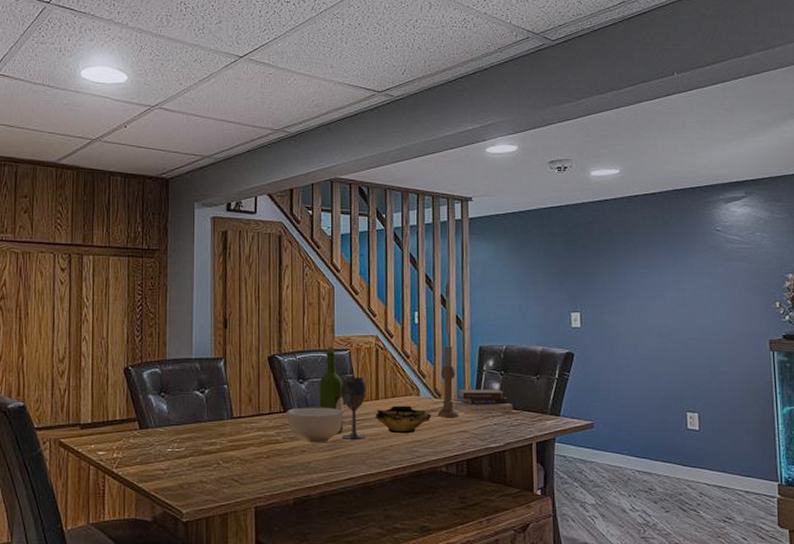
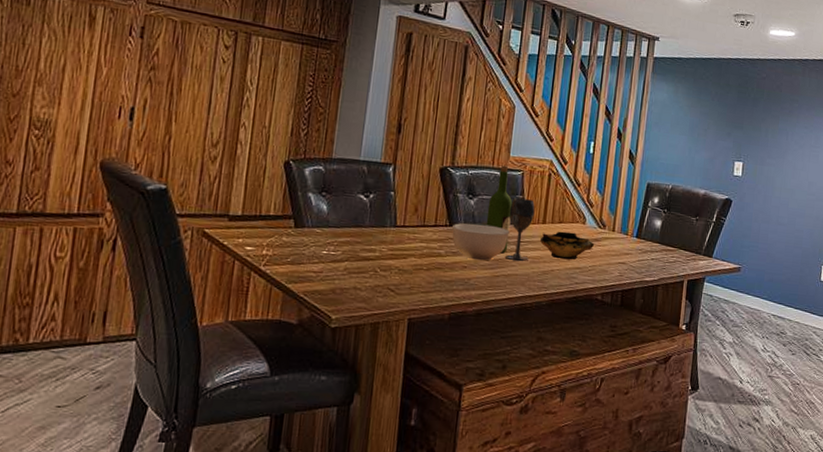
candlestick: present [437,345,459,418] -> none [600,178,622,249]
books: present [452,390,514,414] -> none [615,223,672,250]

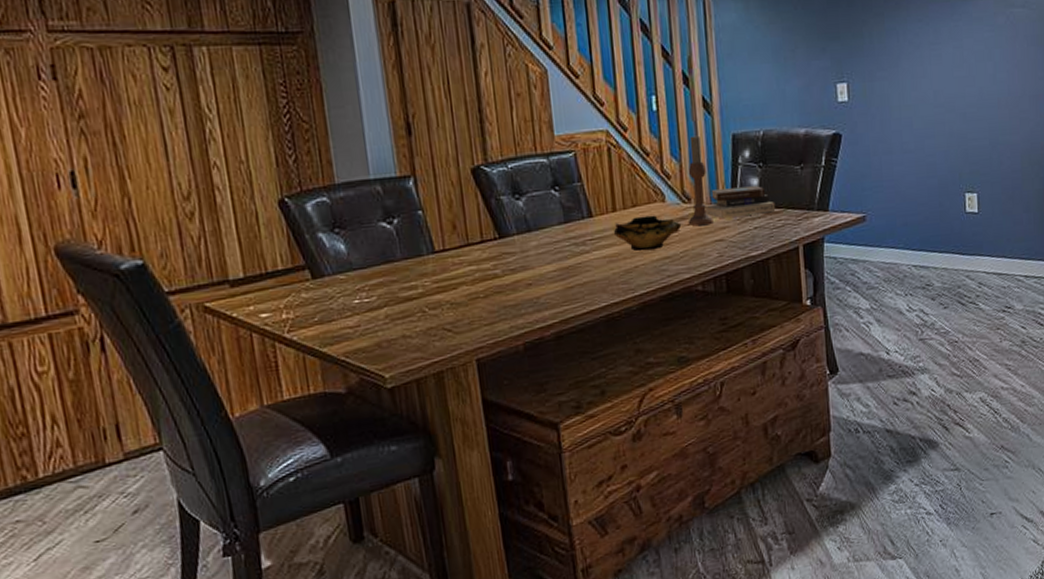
bowl: present [452,223,510,261] -> none [503,226,575,274]
wine bottle: present [486,165,513,253] -> none [540,149,577,257]
wine glass: present [506,198,535,261] -> none [568,185,605,265]
candlestick: none [600,178,622,249] -> present [688,135,713,226]
books: none [615,223,672,250] -> present [704,186,776,219]

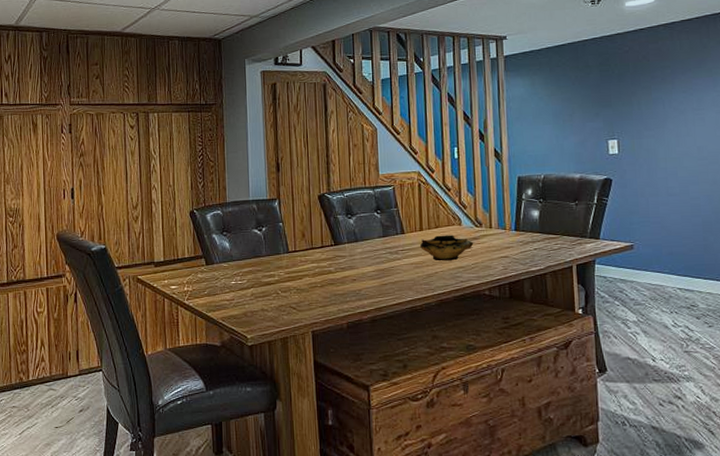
candlestick: present [688,135,713,226] -> none [479,177,500,245]
books: present [704,186,776,219] -> none [493,217,553,241]

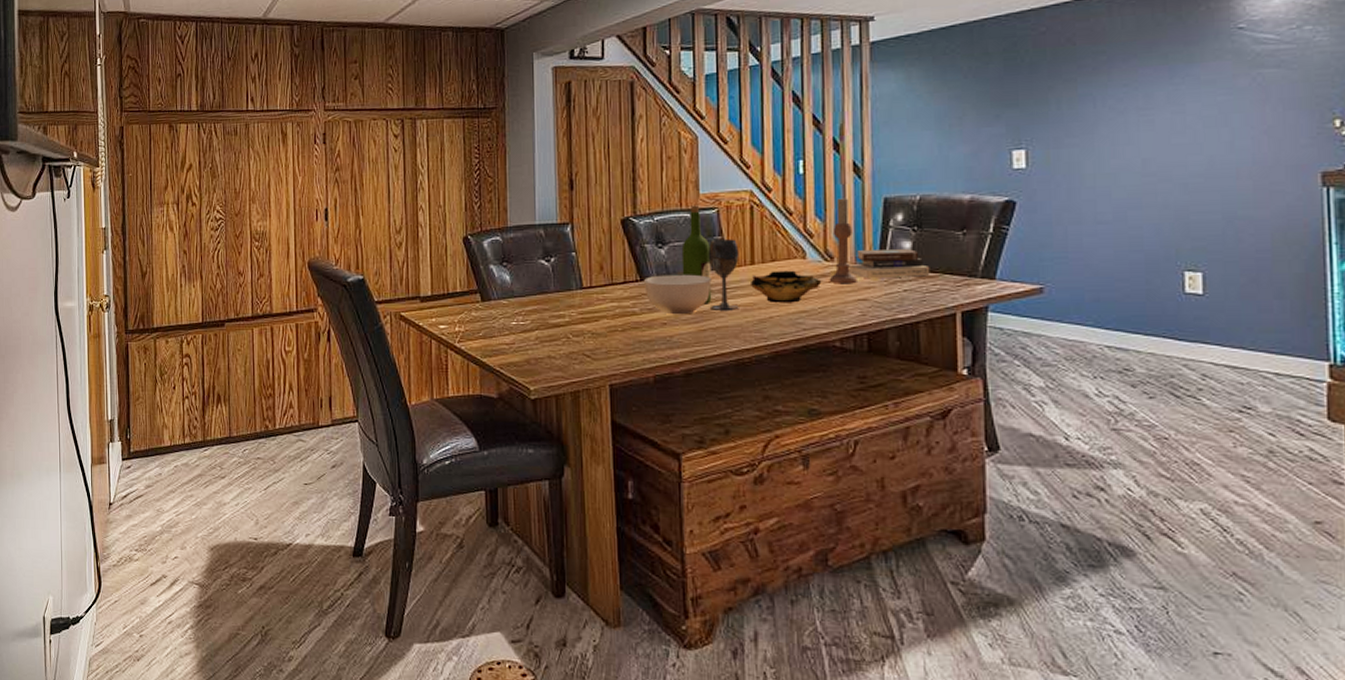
bowl: none [338,239,390,273] -> present [644,274,712,315]
wine bottle: none [366,183,391,262] -> present [681,205,712,303]
wine glass: none [386,210,412,268] -> present [708,239,739,310]
candlestick: none [479,177,500,245] -> present [829,198,857,284]
books: none [493,217,553,241] -> present [848,249,930,279]

